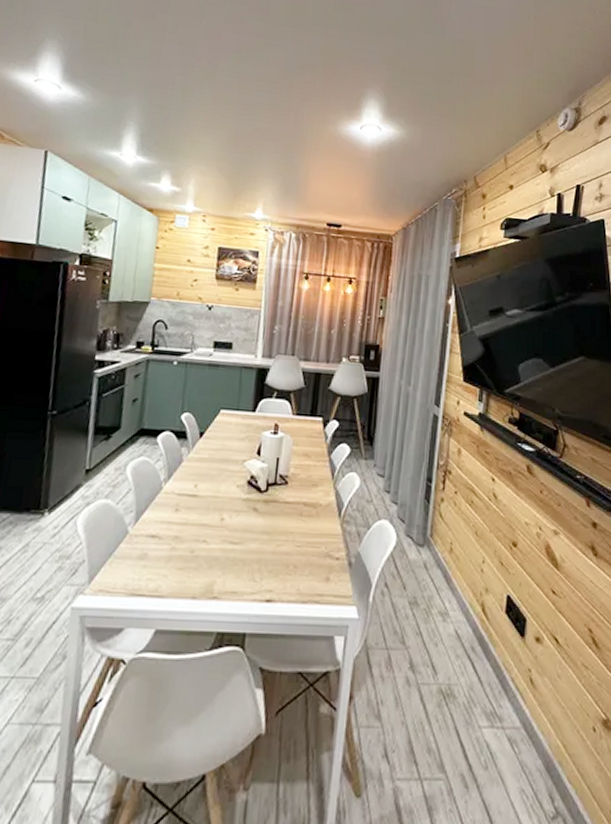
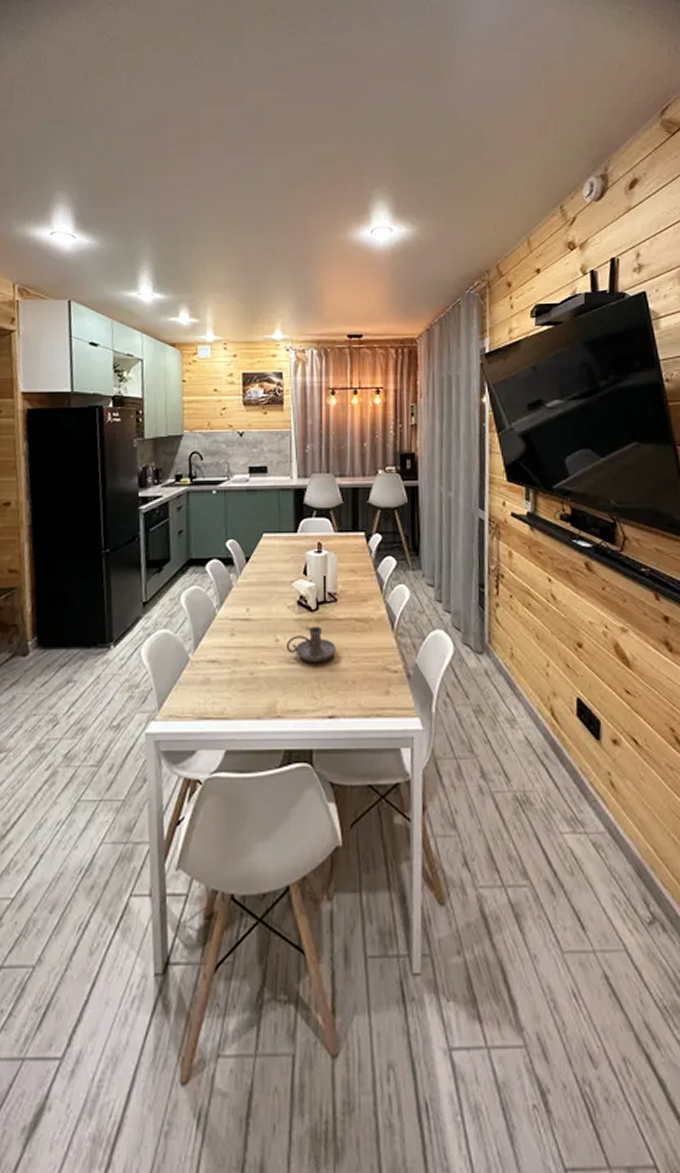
candle holder: none [230,507,281,544] -> present [286,625,336,662]

